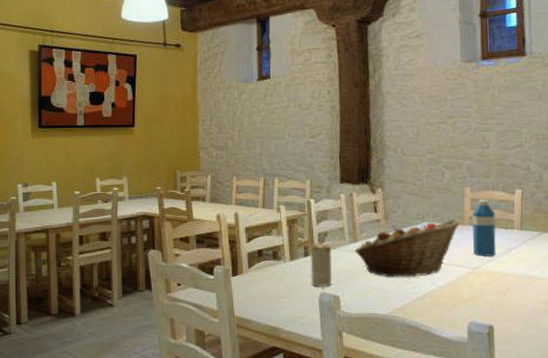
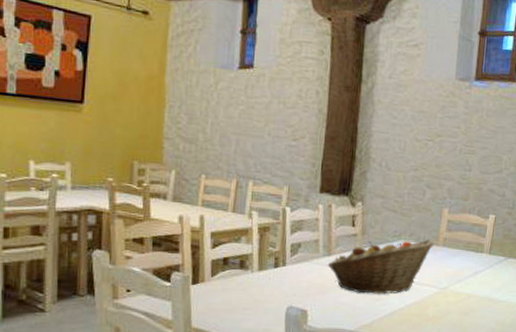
candle: present [310,244,333,287] -> none [279,255,303,300]
water bottle: present [472,199,496,256] -> none [444,221,468,278]

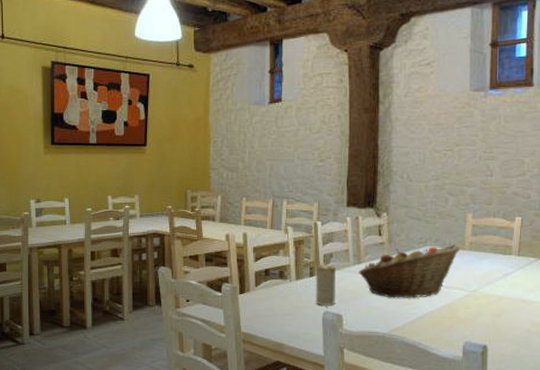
candle: none [279,255,303,300] -> present [315,265,337,306]

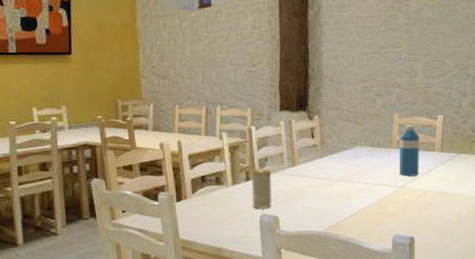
fruit basket: present [358,244,461,298] -> none [293,143,389,198]
water bottle: none [472,226,495,280] -> present [400,124,419,176]

